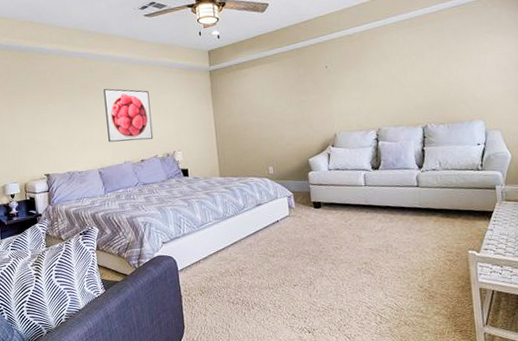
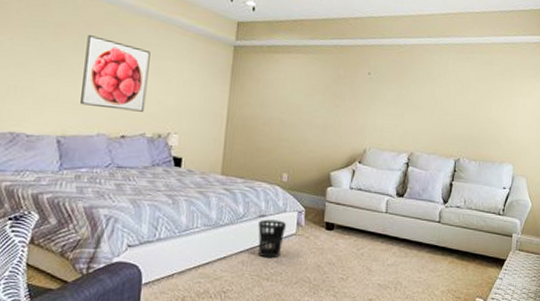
wastebasket: none [257,206,281,239] -> present [258,219,287,258]

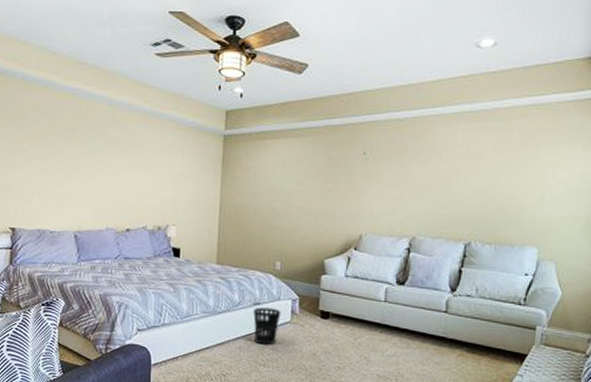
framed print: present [80,35,151,112] -> none [91,137,147,206]

